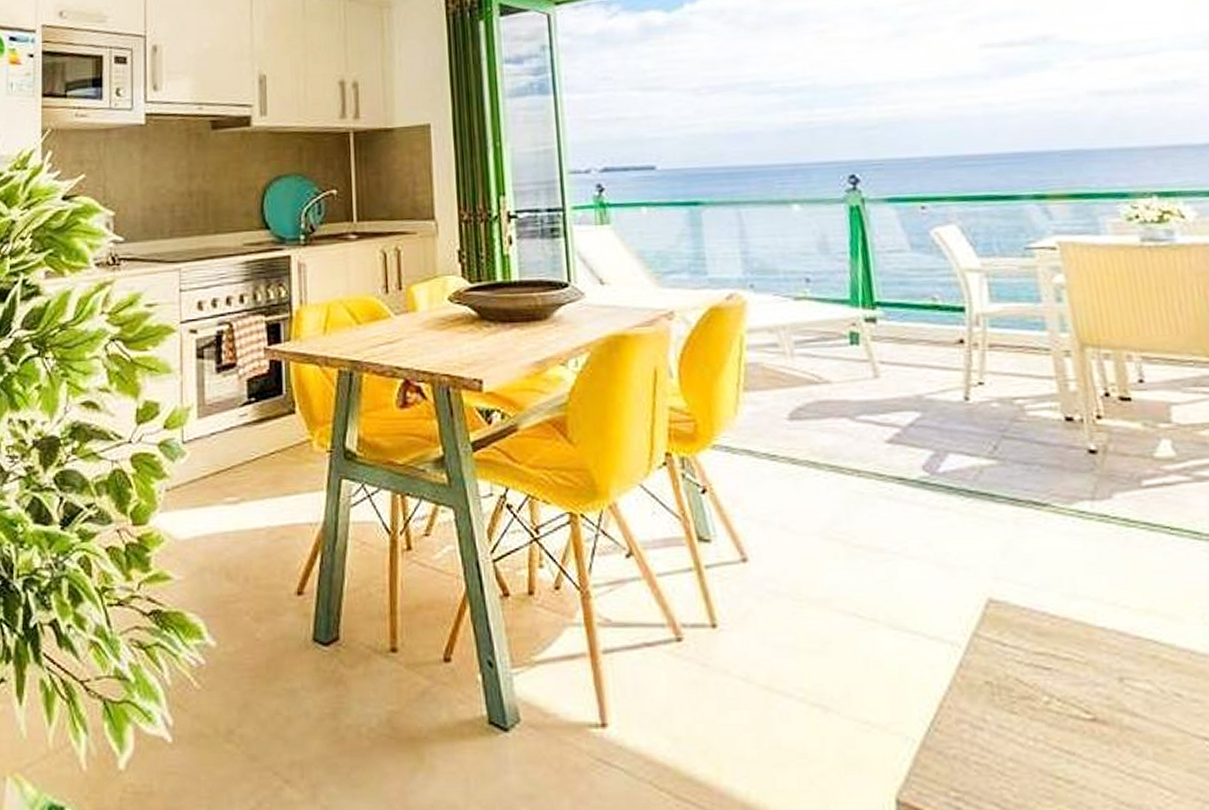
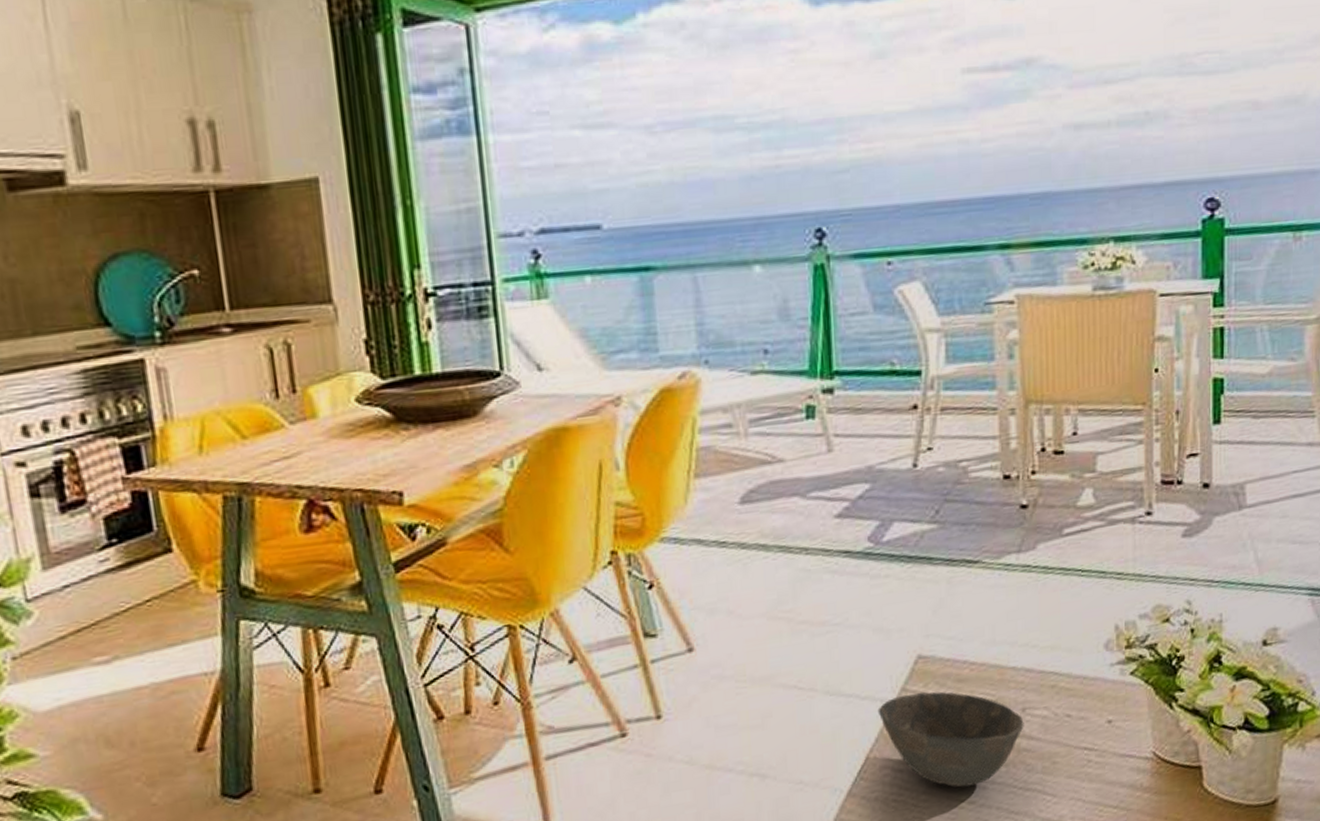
bowl: none [948,640,1125,761] -> present [877,691,1024,788]

